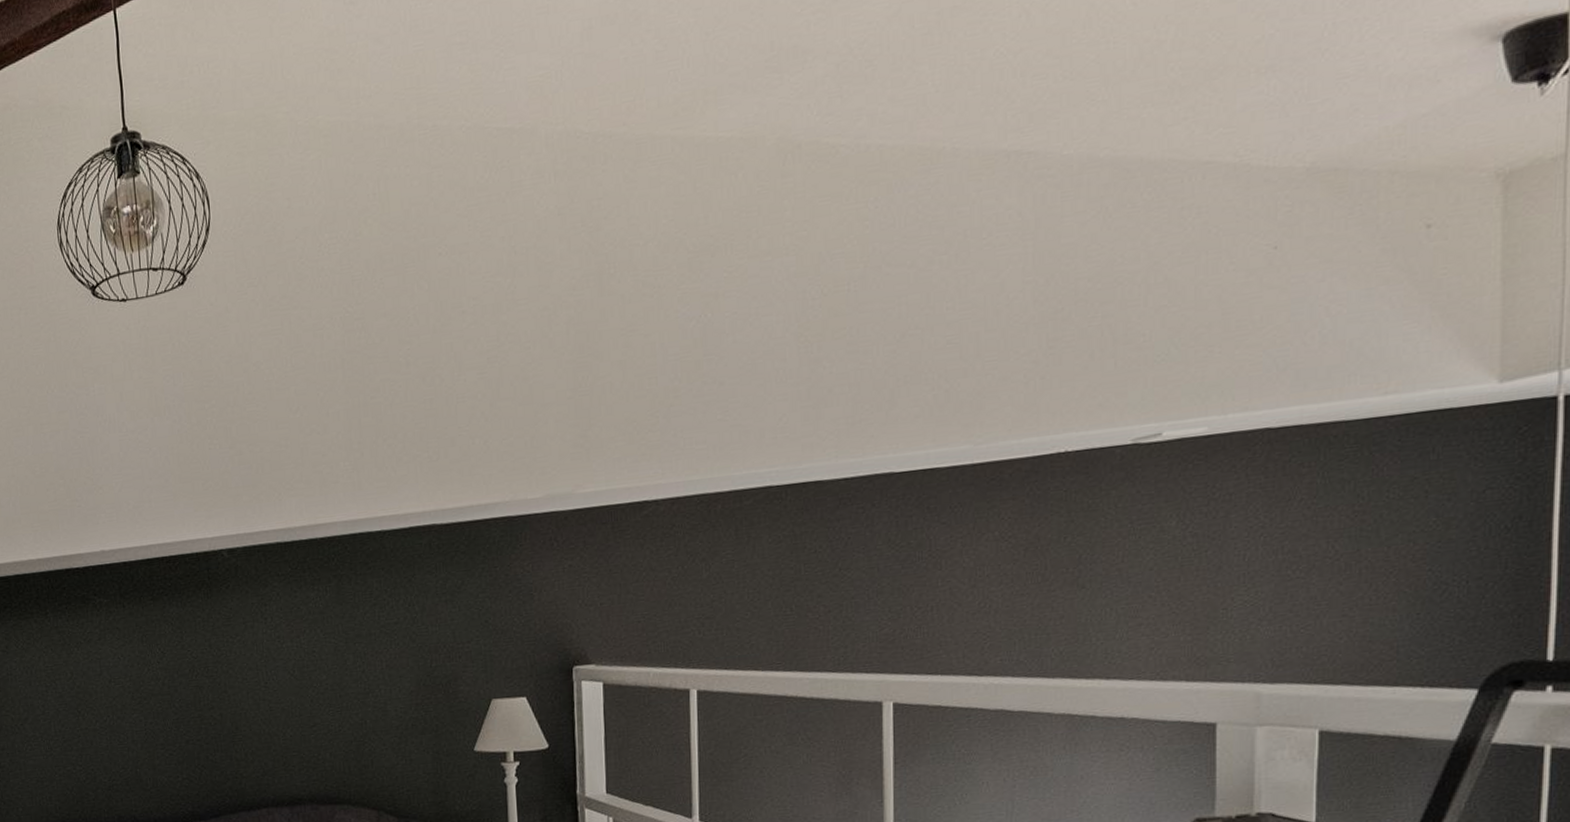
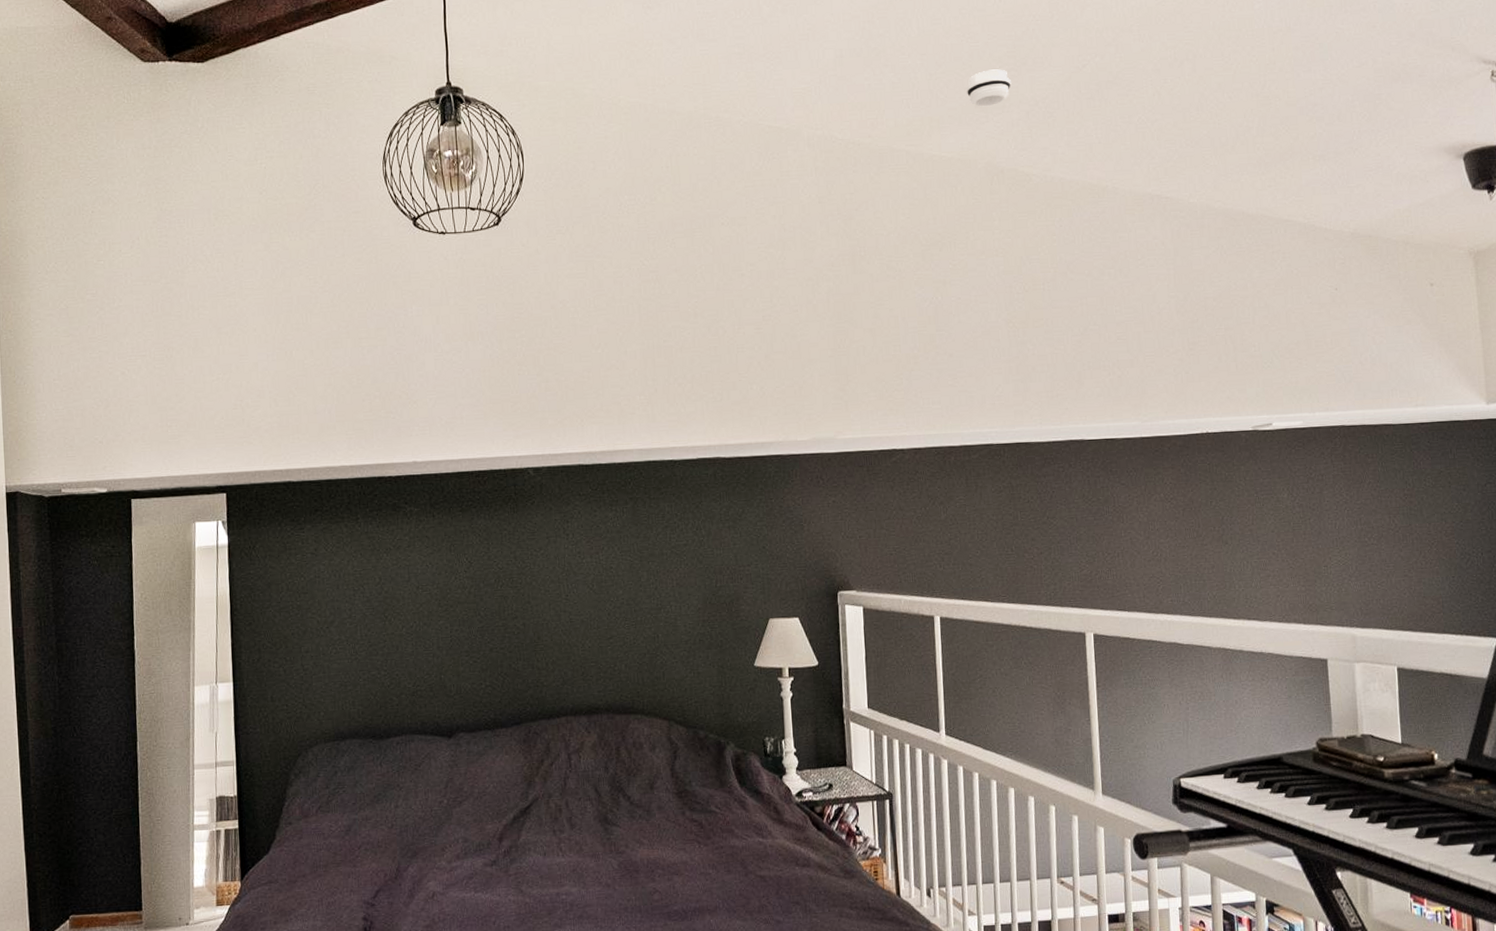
smoke detector: none [755,12,817,67] -> present [966,69,1011,107]

